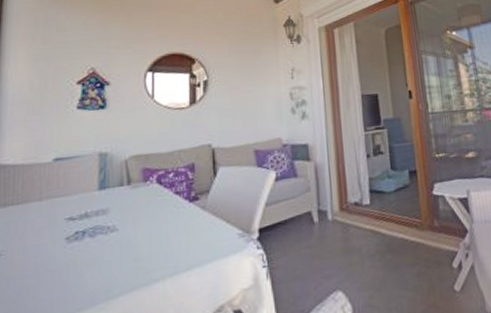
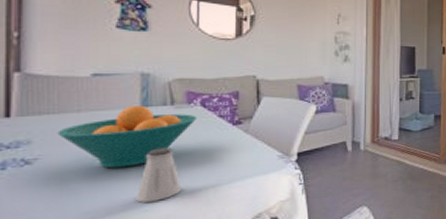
fruit bowl: none [19,188,154,262] -> present [57,105,197,169]
saltshaker: none [92,232,139,300] -> present [136,147,183,203]

